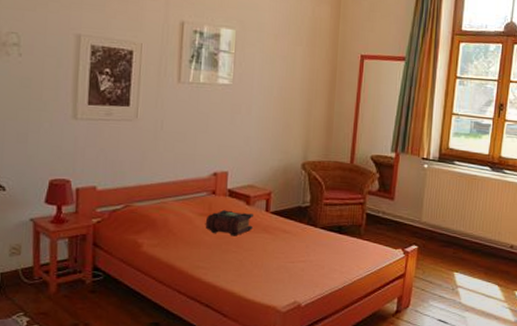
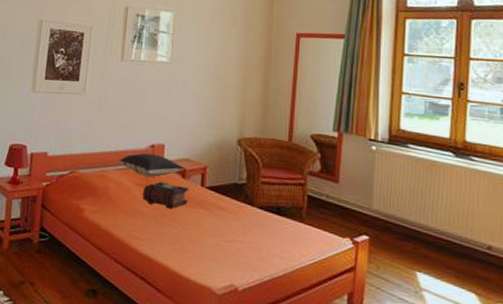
pillow: none [178,181,249,206] -> present [118,153,185,177]

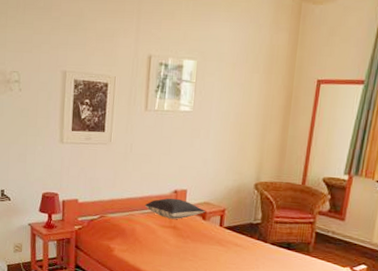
book: present [142,181,190,209] -> none [166,223,210,247]

